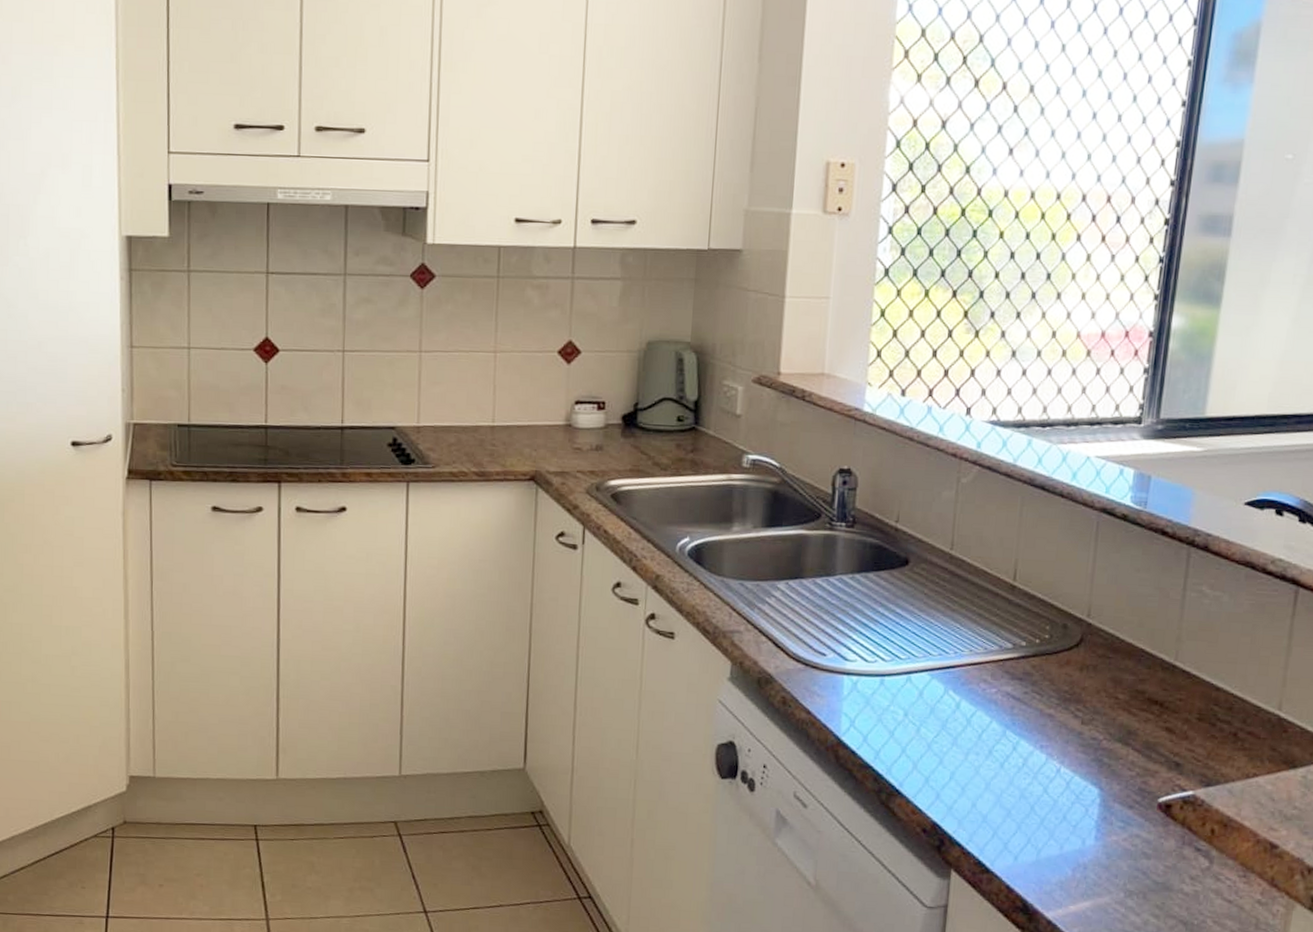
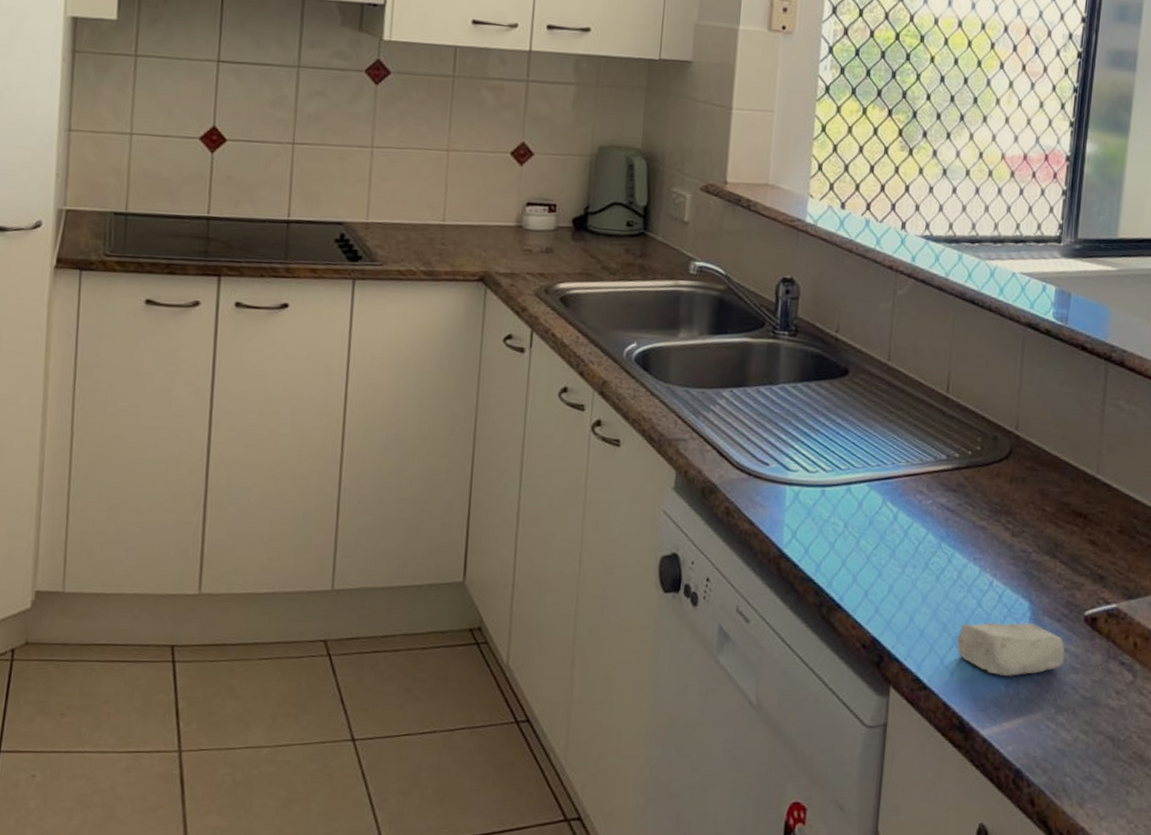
soap bar: none [1020,808,1137,861] -> present [956,622,1065,676]

